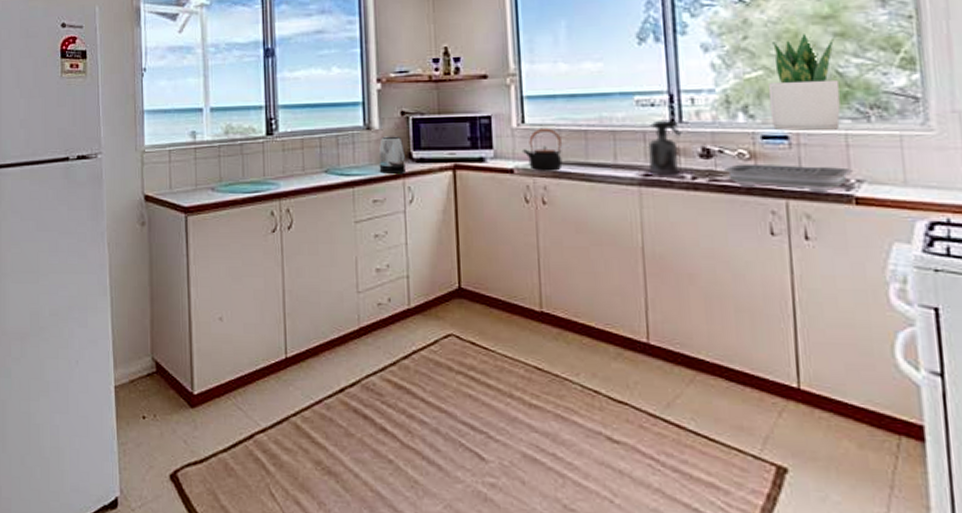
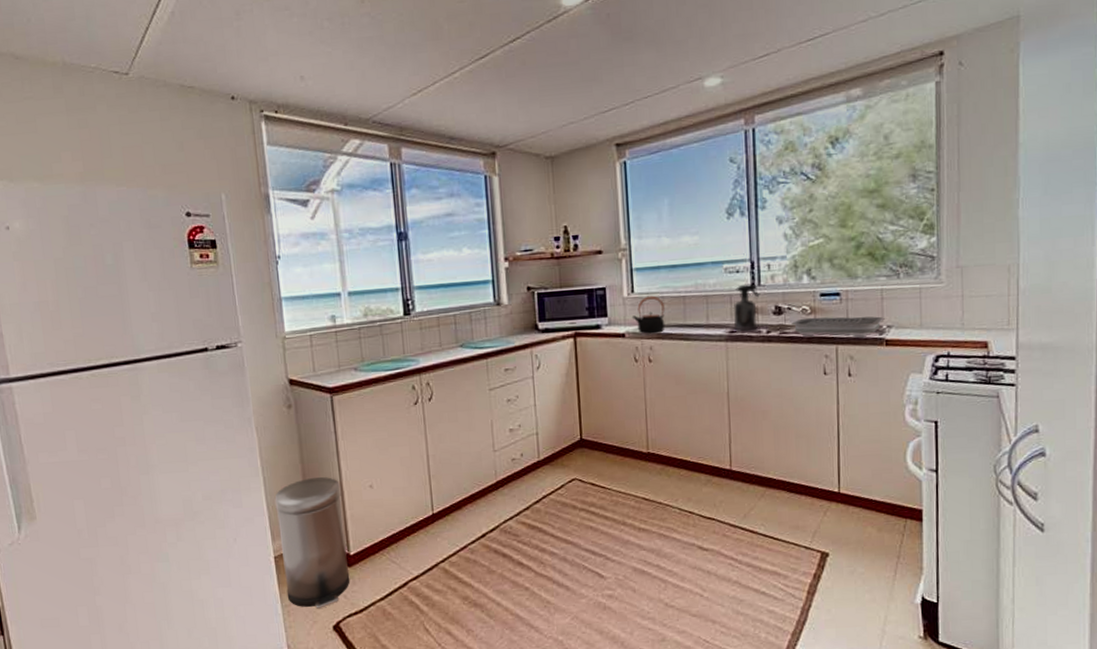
pedal bin: none [120,303,192,452] -> present [274,477,350,609]
kettle: present [378,134,406,174] -> none [508,308,533,345]
planter: present [767,34,841,132] -> none [826,206,879,289]

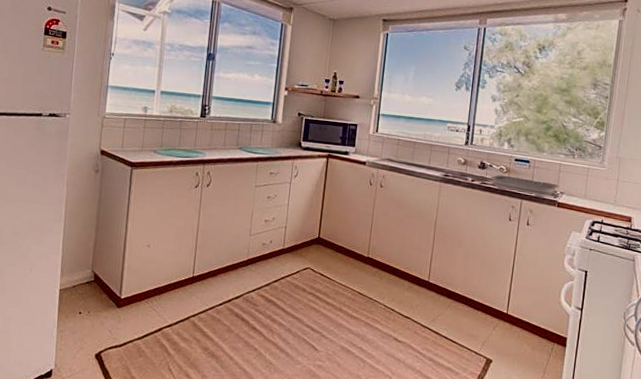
pedal bin: present [274,477,350,609] -> none [63,231,124,338]
teapot: present [631,295,665,334] -> none [373,137,399,167]
spray bottle: present [733,284,760,332] -> none [447,141,471,178]

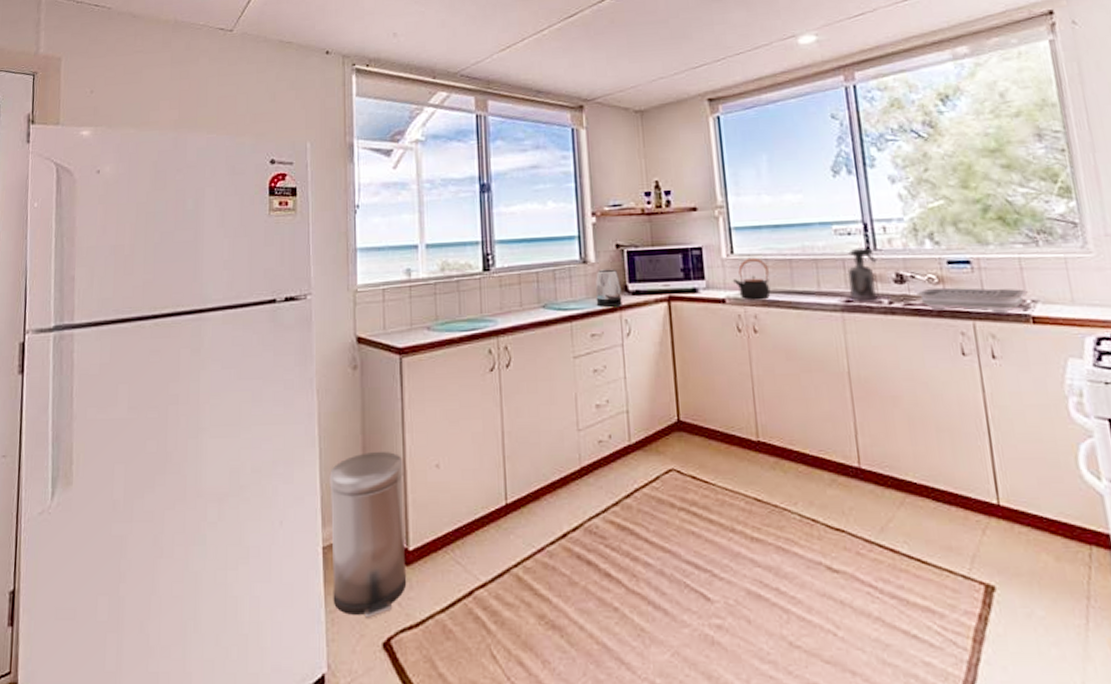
pedal bin: none [63,231,124,338] -> present [329,452,407,618]
kettle: none [277,128,297,156] -> present [595,267,622,307]
teapot: none [373,137,399,167] -> present [732,257,771,301]
spray bottle: none [447,141,471,178] -> present [846,247,878,302]

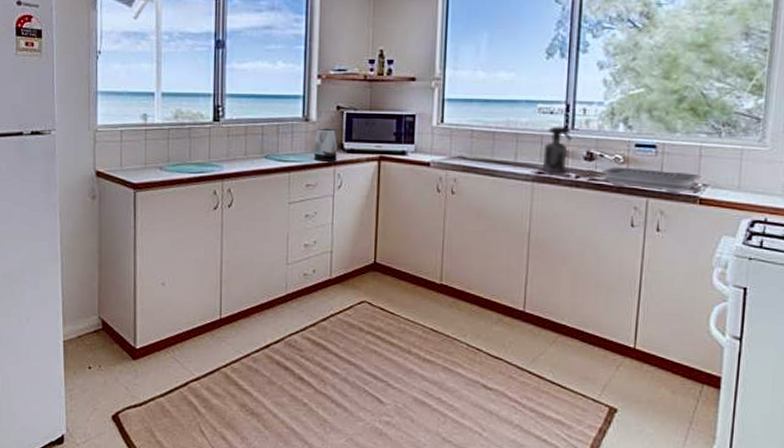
pedal bin: present [329,452,407,618] -> none [70,269,134,397]
teapot: present [732,257,771,301] -> none [438,127,473,166]

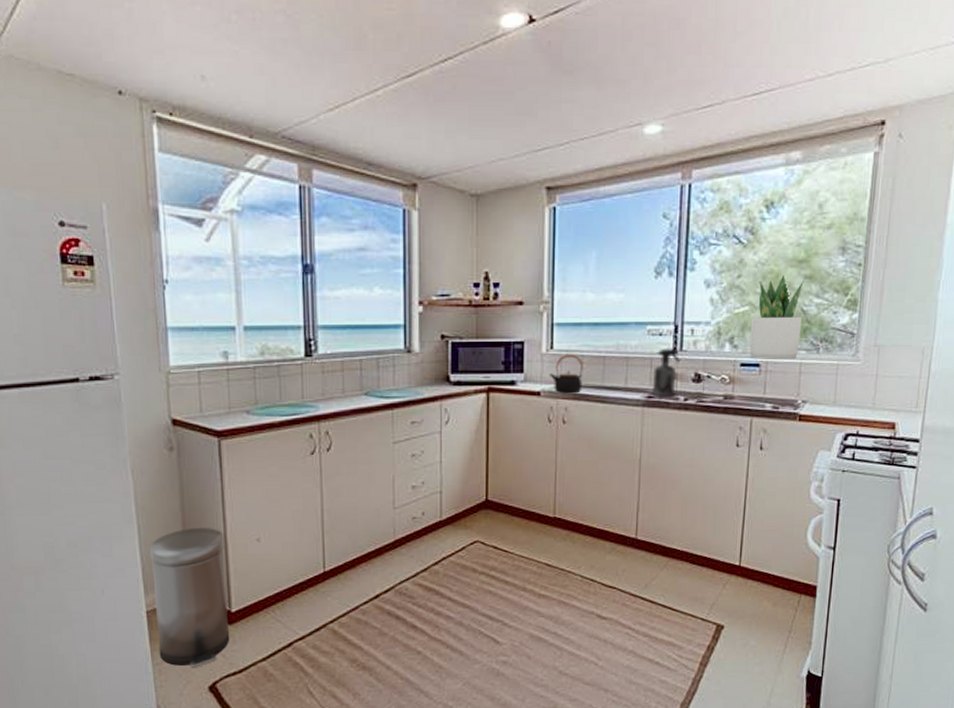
pedal bin: none [70,269,134,397] -> present [149,528,230,668]
kettle: present [313,127,337,162] -> none [418,358,443,396]
teapot: none [438,127,473,166] -> present [548,353,583,394]
dish rack: present [602,167,701,194] -> none [709,387,801,412]
planter: none [645,59,705,143] -> present [749,275,805,361]

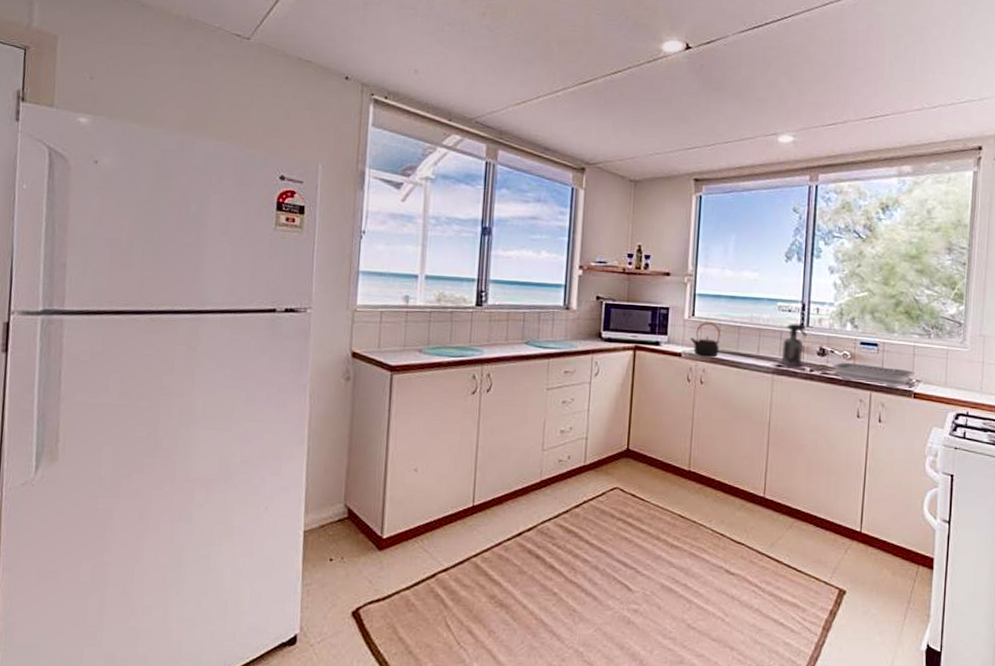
pedal bin: present [149,528,230,668] -> none [309,454,385,591]
dish rack: none [709,387,801,412] -> present [832,362,915,389]
planter: present [749,275,805,361] -> none [868,268,917,343]

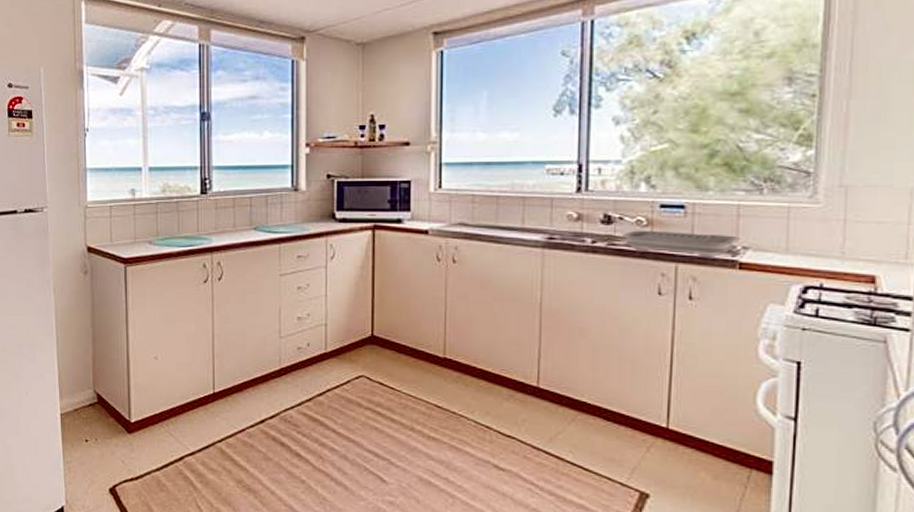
teapot: present [689,321,720,358] -> none [437,193,474,233]
spray bottle: present [781,323,808,368] -> none [553,188,587,240]

